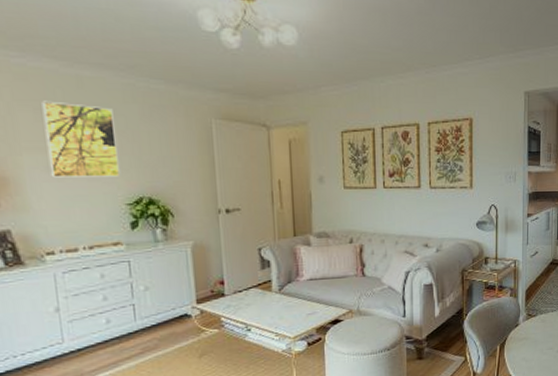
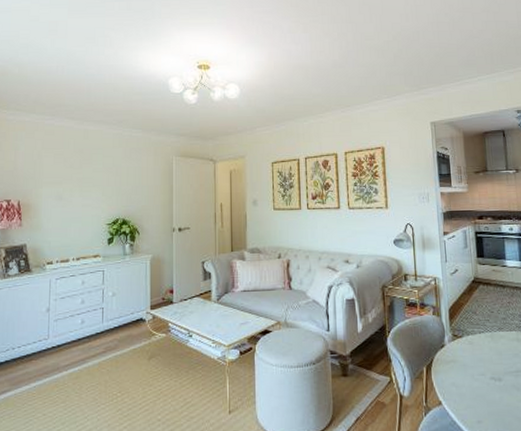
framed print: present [41,100,120,178] -> none [58,148,105,204]

